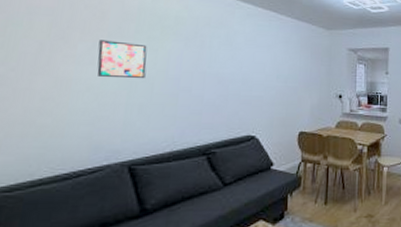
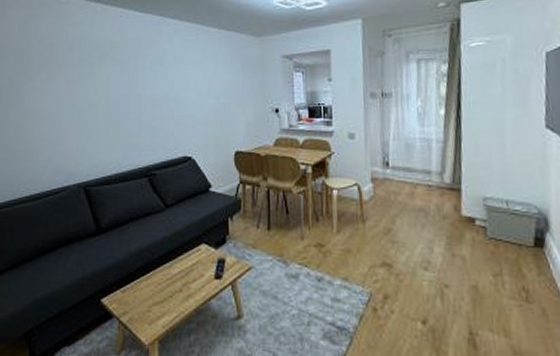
wall art: present [97,40,147,78] -> none [51,71,91,105]

